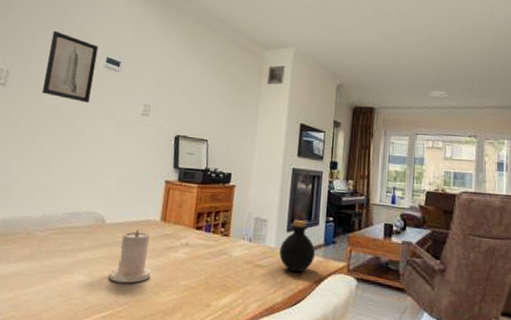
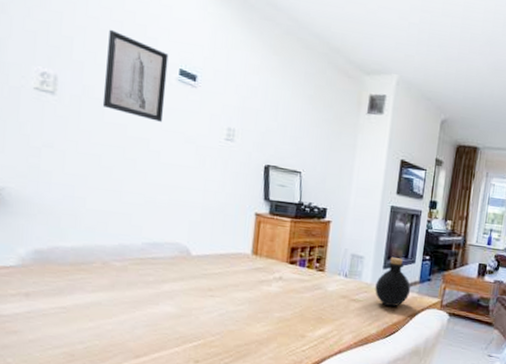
candle: present [108,230,151,283] -> none [198,263,243,315]

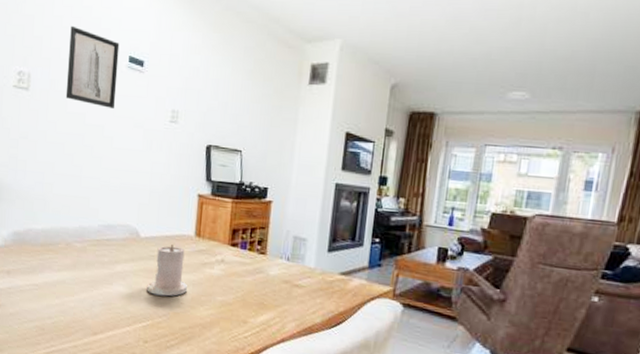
candle: none [198,263,243,315] -> present [147,245,187,297]
bottle: present [375,257,411,307] -> none [319,240,359,294]

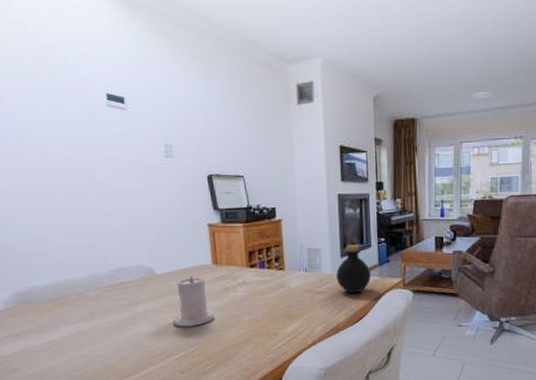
wall art: present [65,25,120,109] -> none [31,66,101,151]
bottle: none [319,240,359,294] -> present [336,245,372,294]

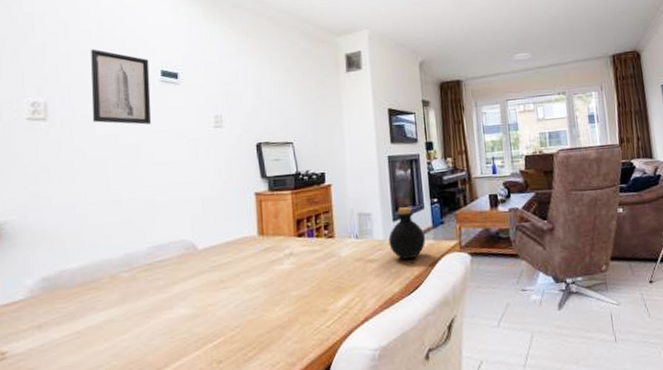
wall art: none [31,66,101,151] -> present [91,49,152,125]
candle: present [173,276,214,327] -> none [213,250,258,308]

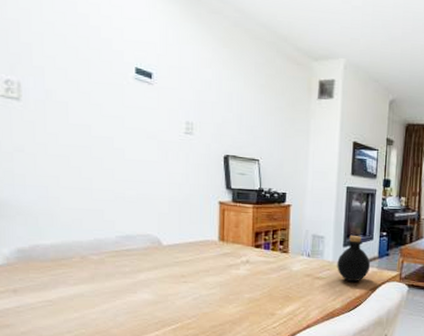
wall art: present [91,49,152,125] -> none [65,33,124,120]

